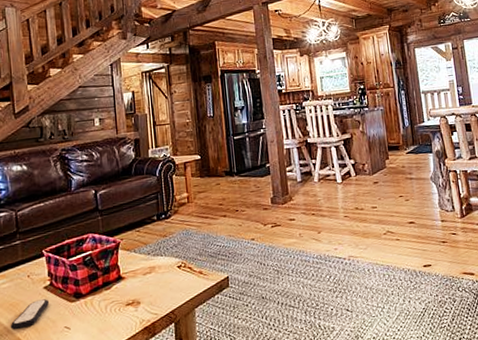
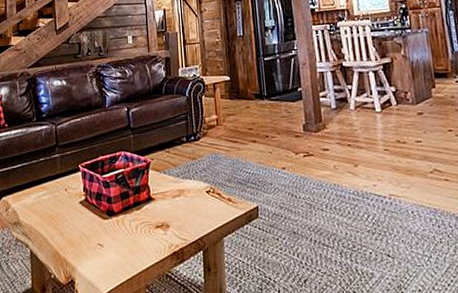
remote control: present [10,299,50,330] -> none [49,214,85,242]

